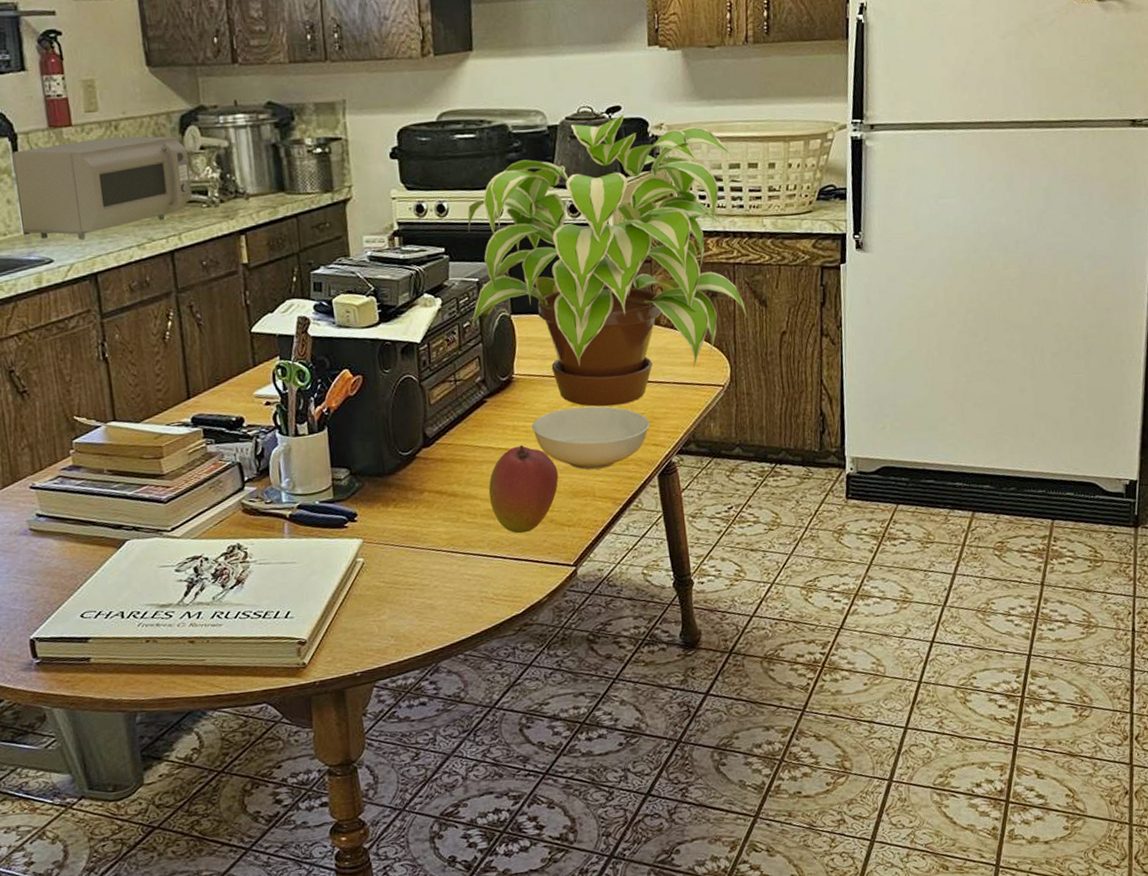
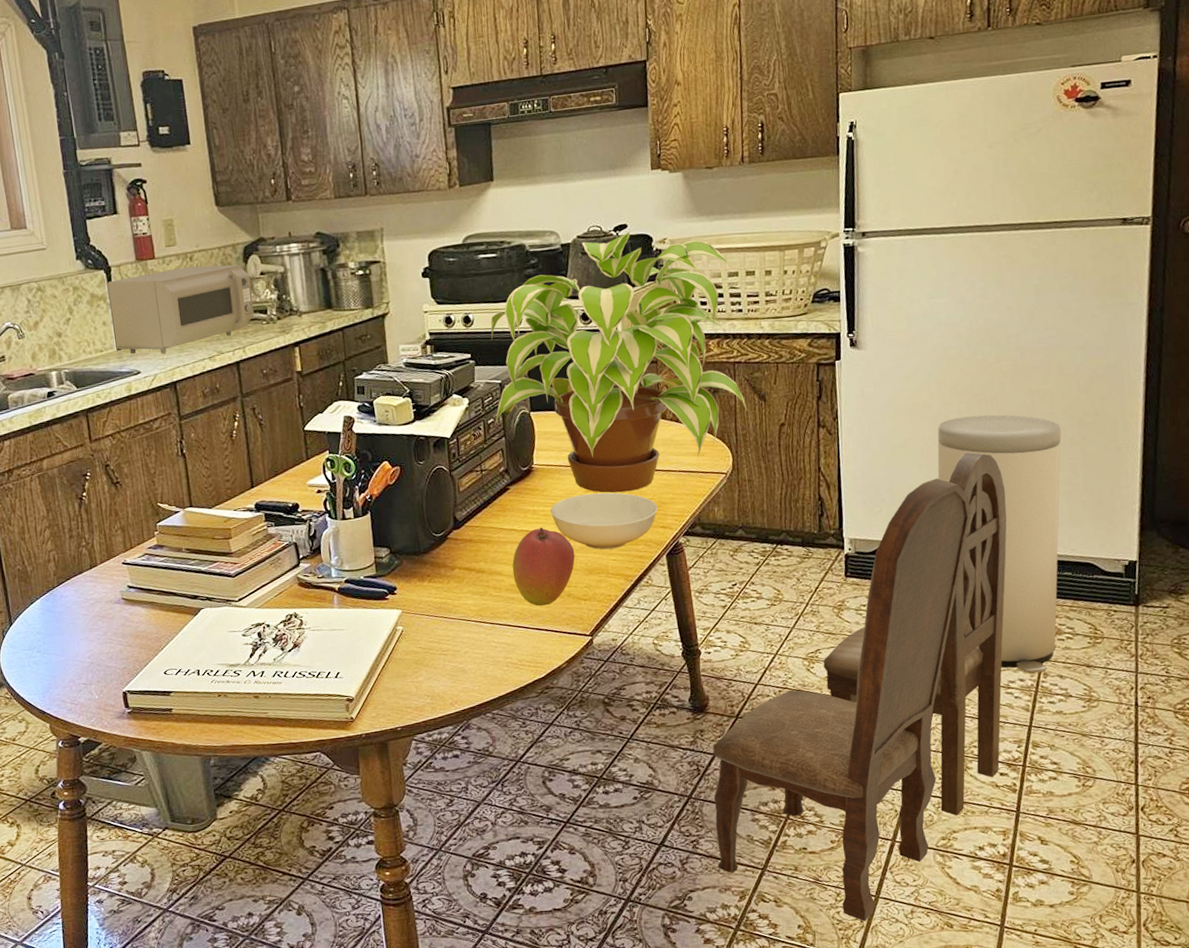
dining chair: none [704,364,1012,868] -> present [712,452,1007,922]
pedal bin: none [942,325,1067,600] -> present [937,414,1062,674]

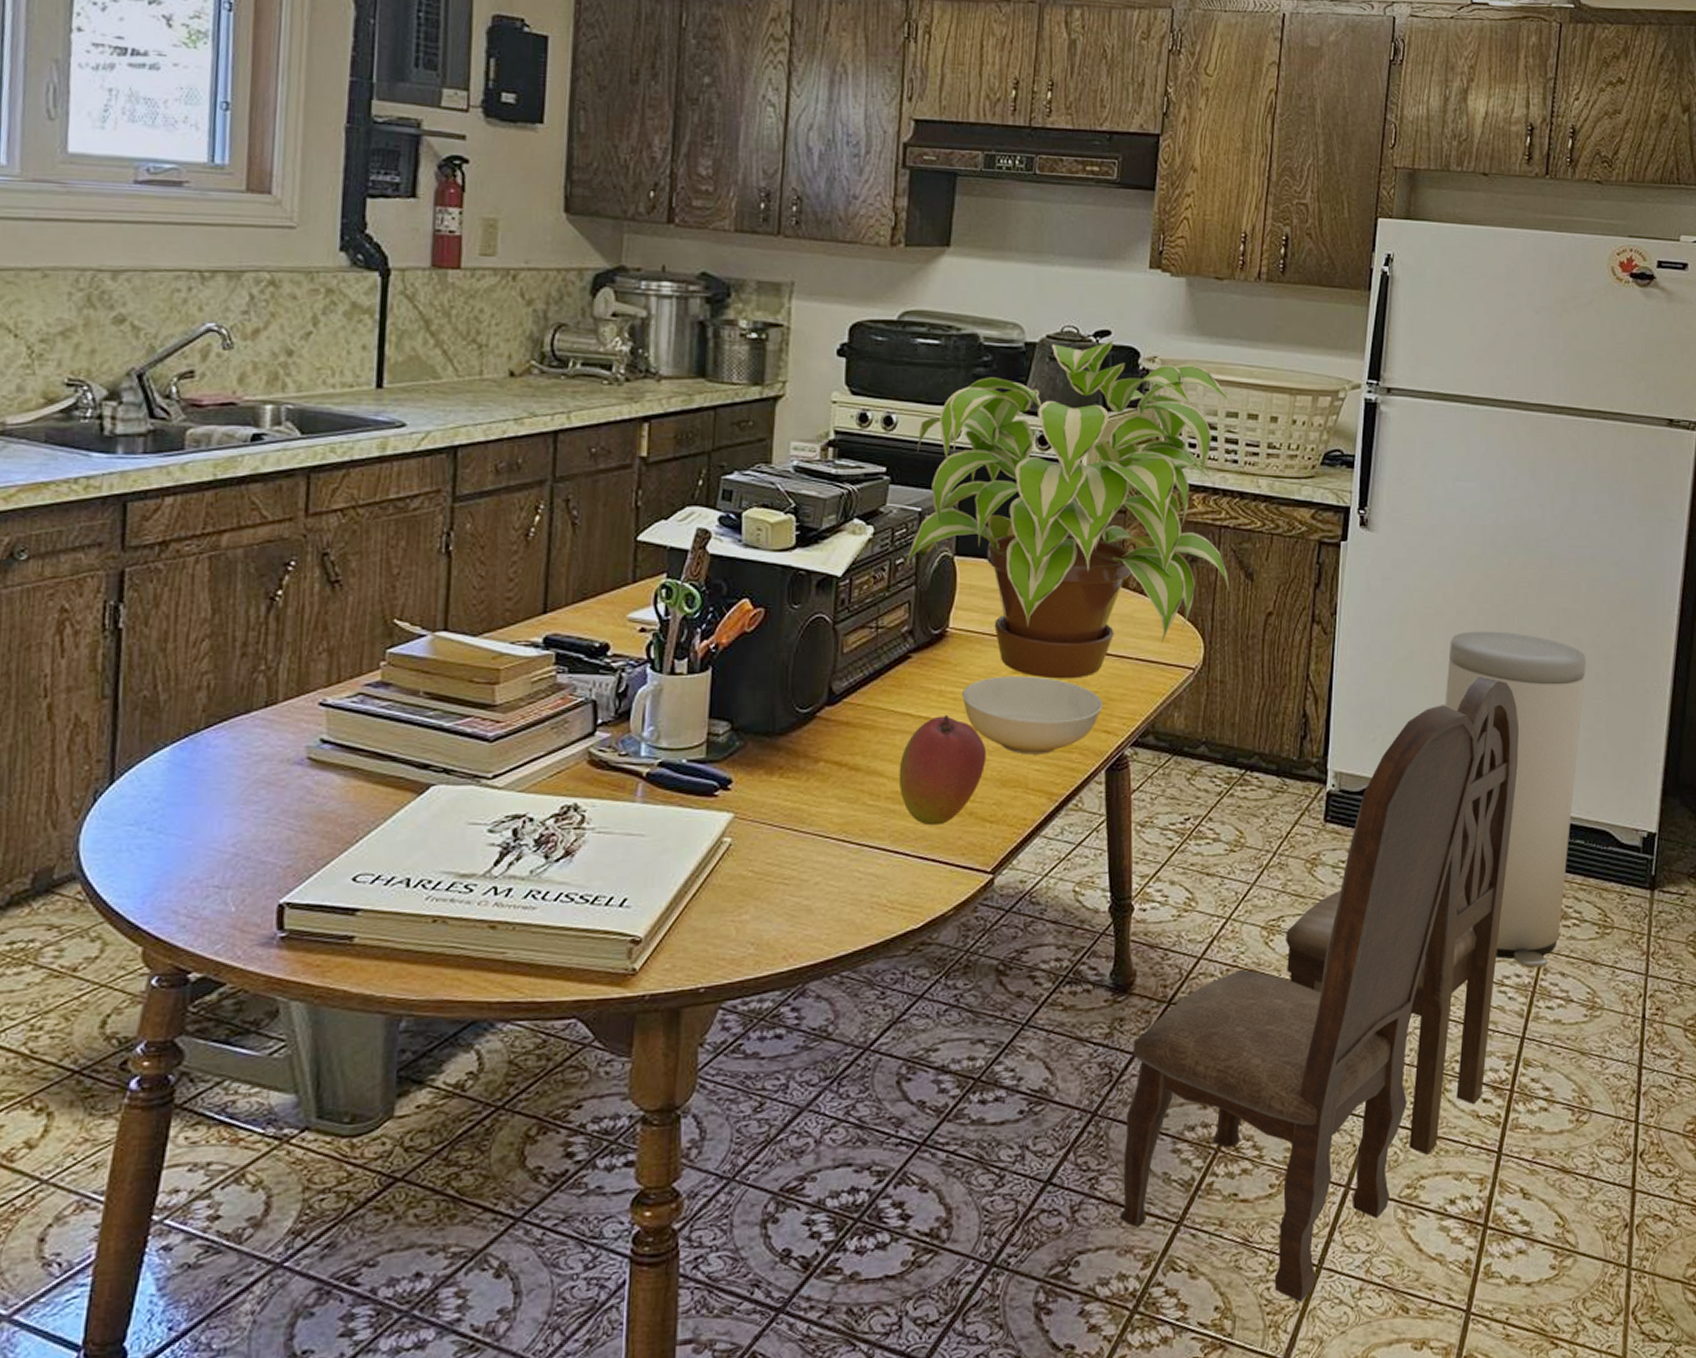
microwave: present [107,264,255,354] -> none [375,287,596,404]

